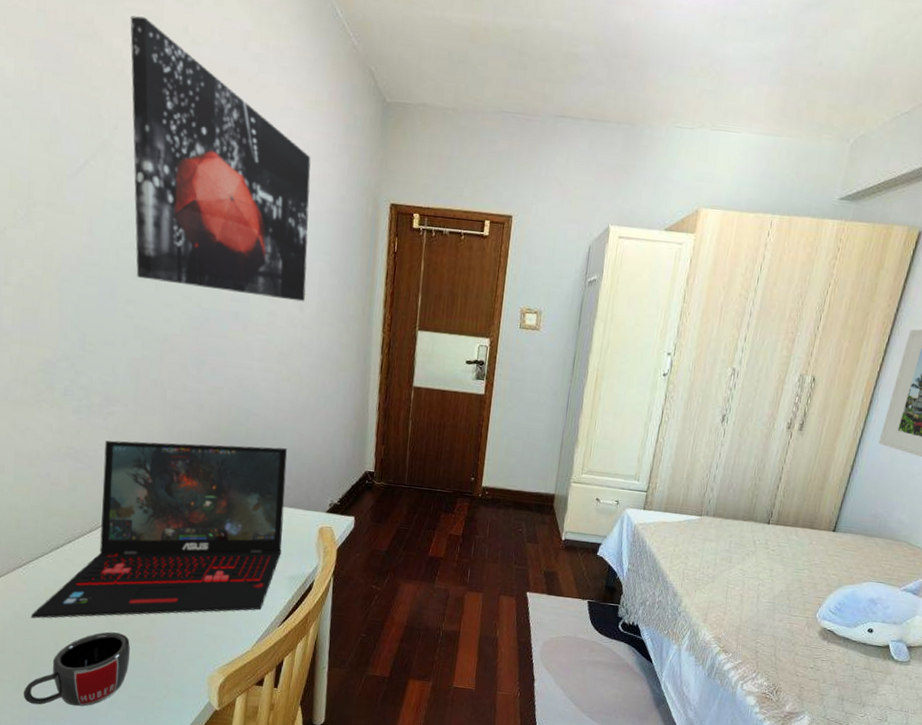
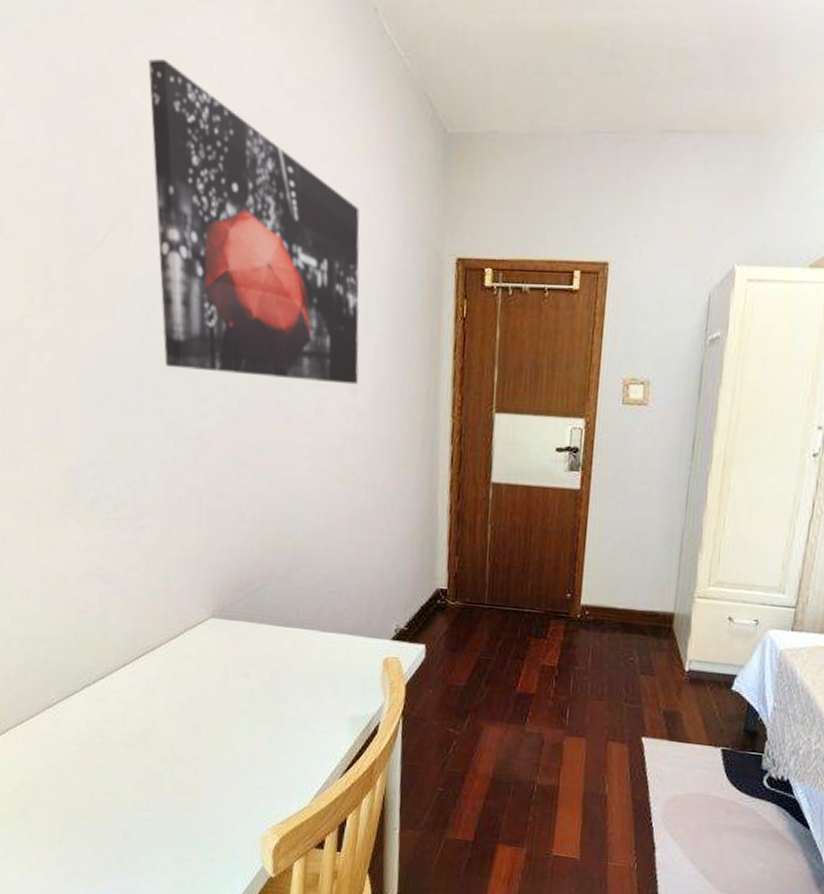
mug: present [23,631,131,707] -> none [58,782,173,869]
laptop: present [31,440,287,619] -> none [64,558,343,767]

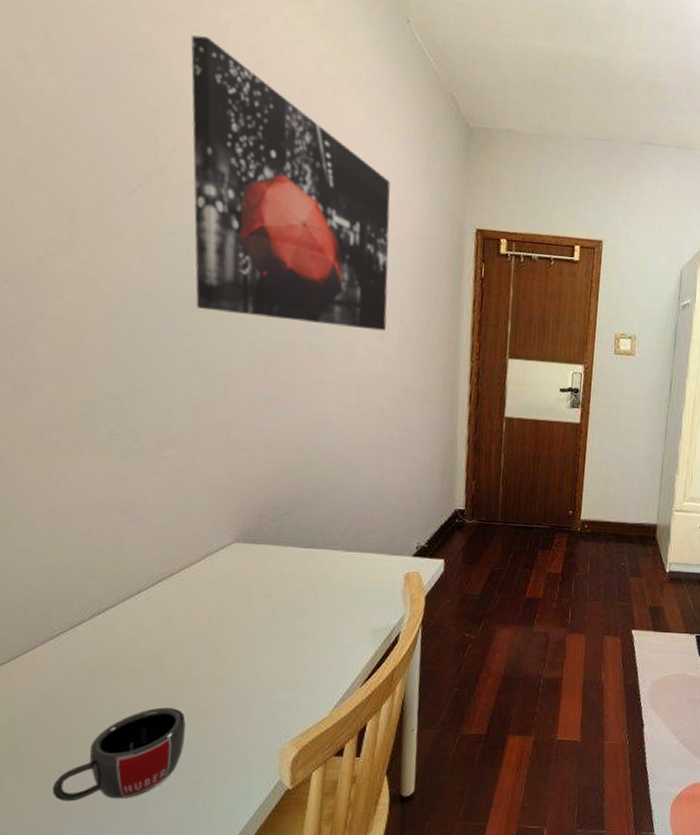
mug: none [58,782,173,869] -> present [52,707,186,802]

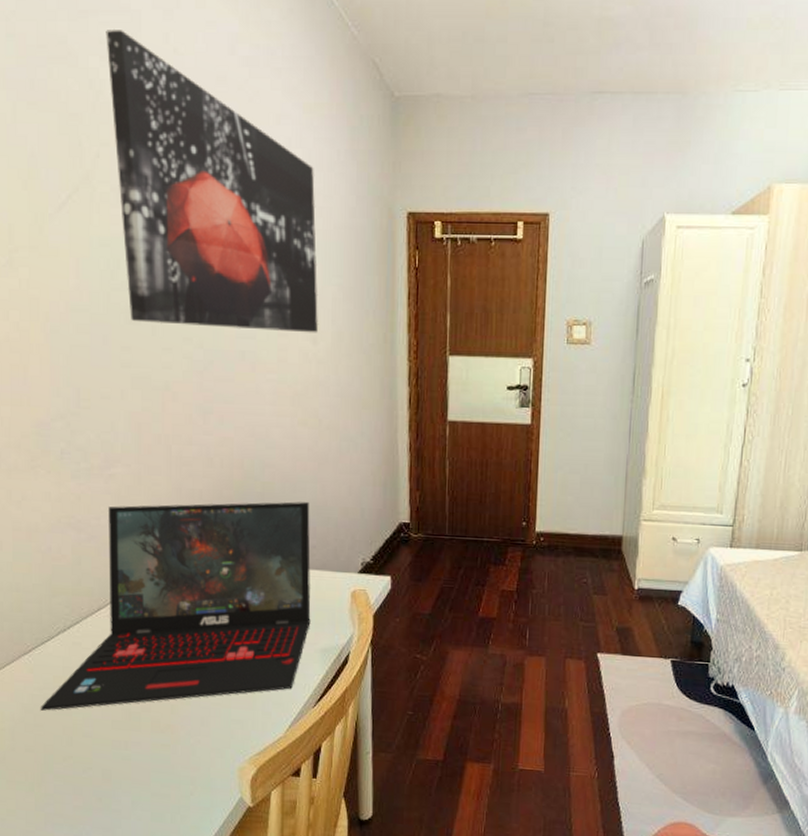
mug: present [52,707,186,802] -> none [37,722,151,808]
laptop: none [64,487,368,698] -> present [41,501,311,711]

